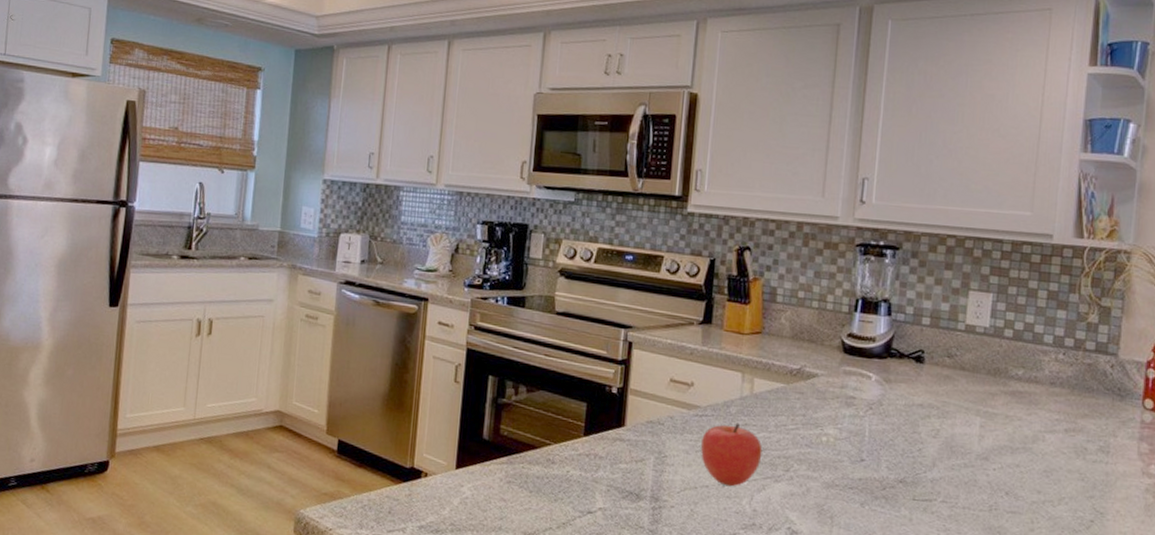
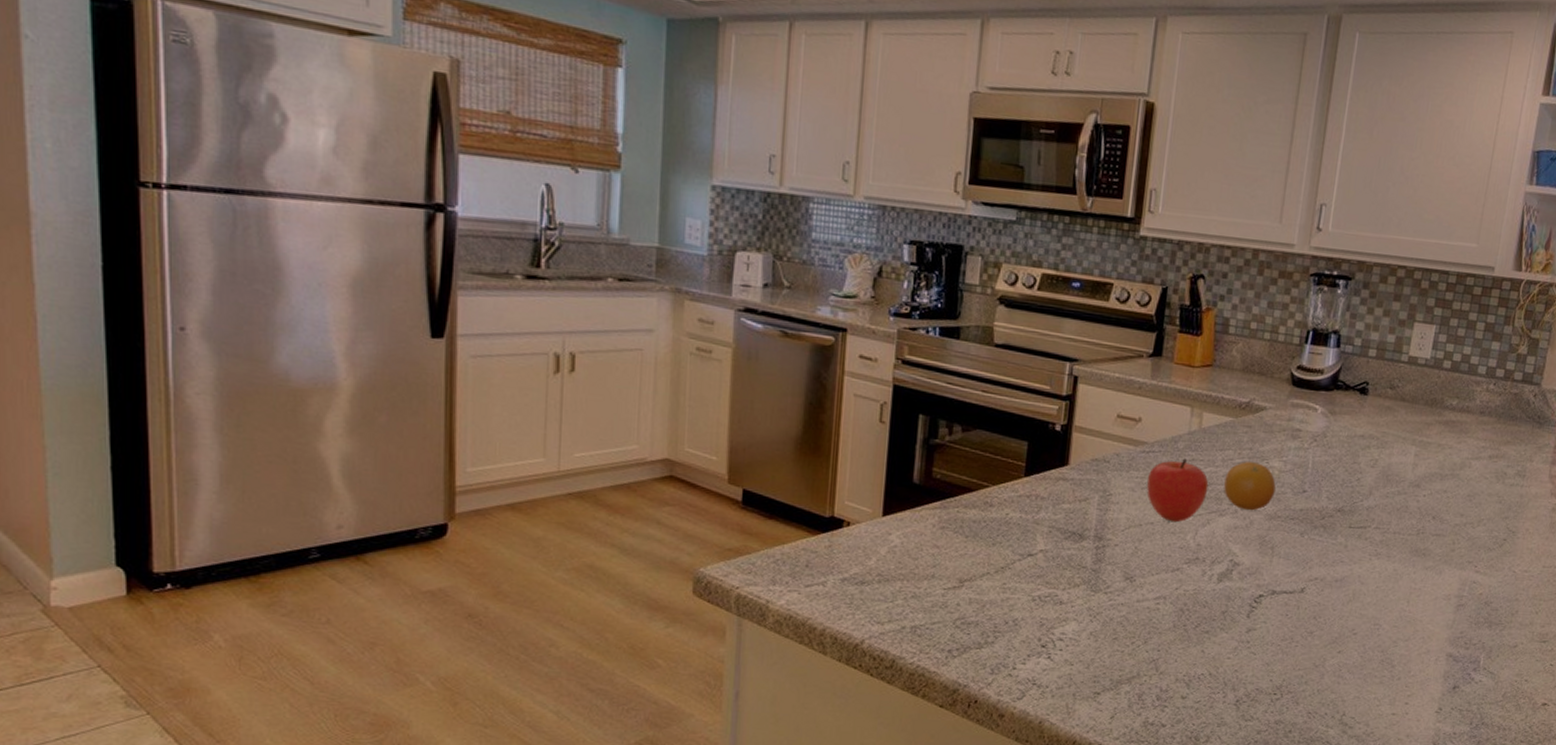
fruit: none [778,428,832,478] -> present [1224,461,1276,511]

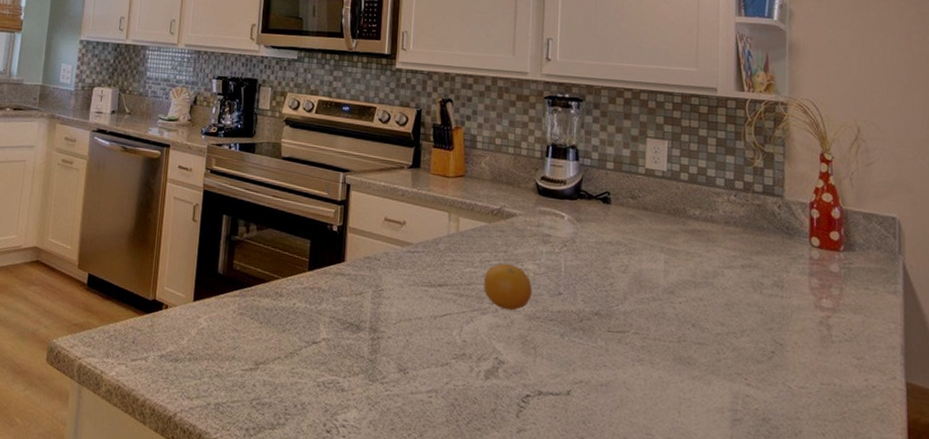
fruit: present [1146,458,1209,523] -> none [414,259,469,319]

